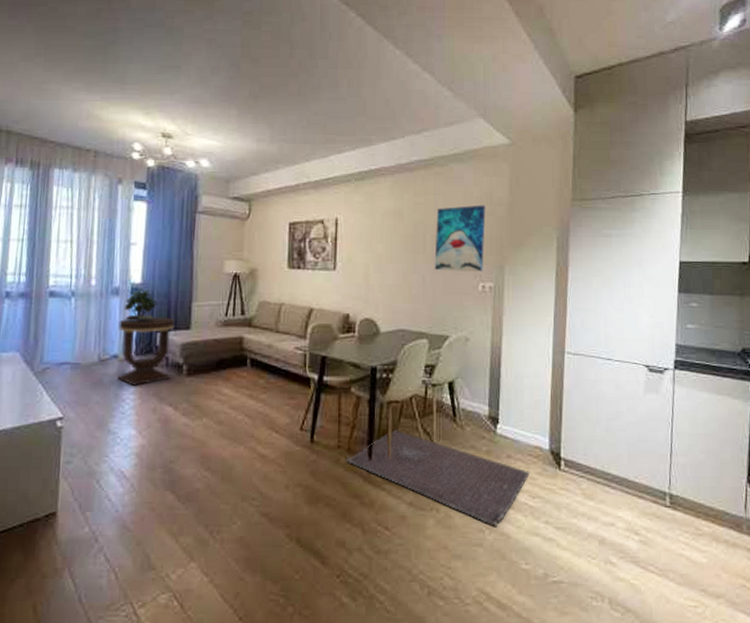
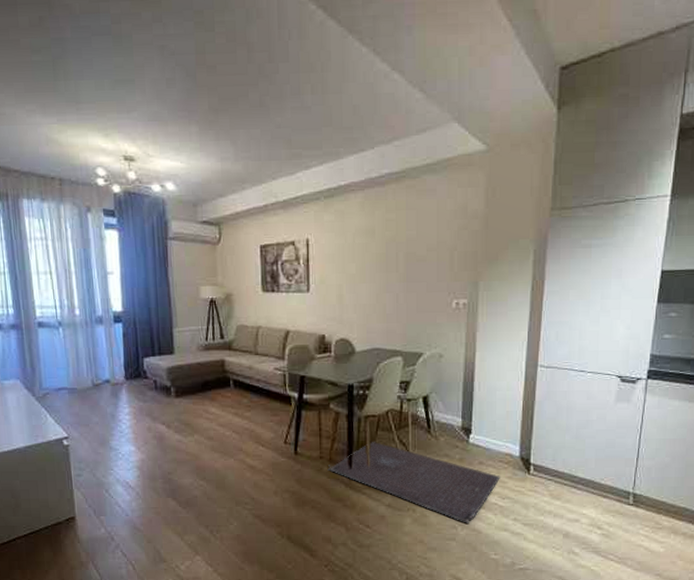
side table: present [118,317,175,386] -> none [106,343,161,407]
potted plant: present [124,287,158,320] -> none [109,315,140,347]
wall art: present [434,205,486,272] -> none [407,218,460,289]

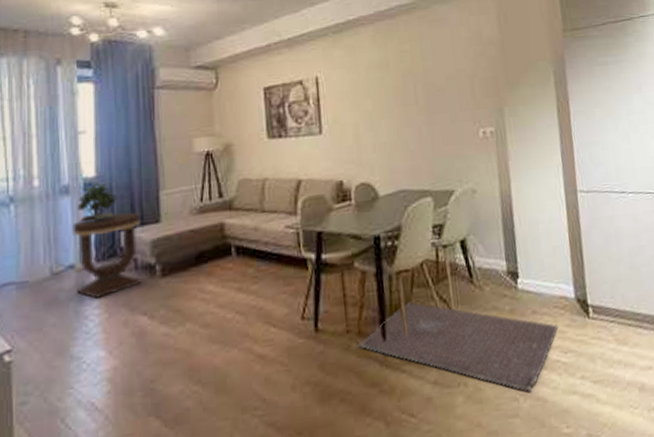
side table: none [106,343,161,407] -> present [72,212,143,299]
potted plant: none [109,315,140,347] -> present [77,181,118,222]

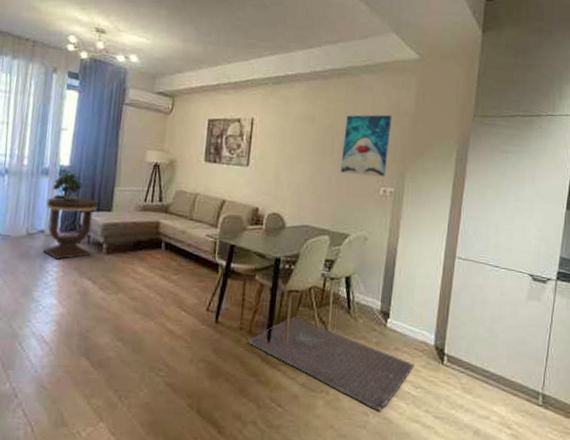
wall art: none [425,45,482,121] -> present [340,114,392,177]

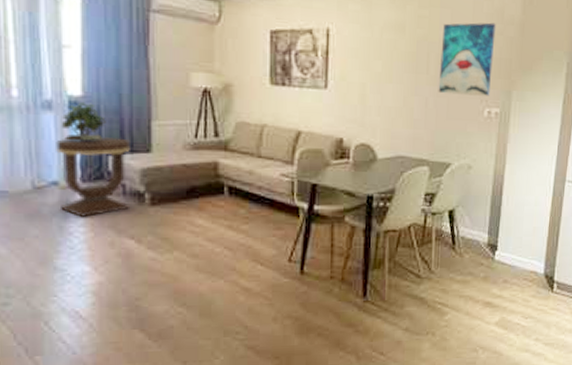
floor mat: present [246,316,415,411] -> none [338,258,524,346]

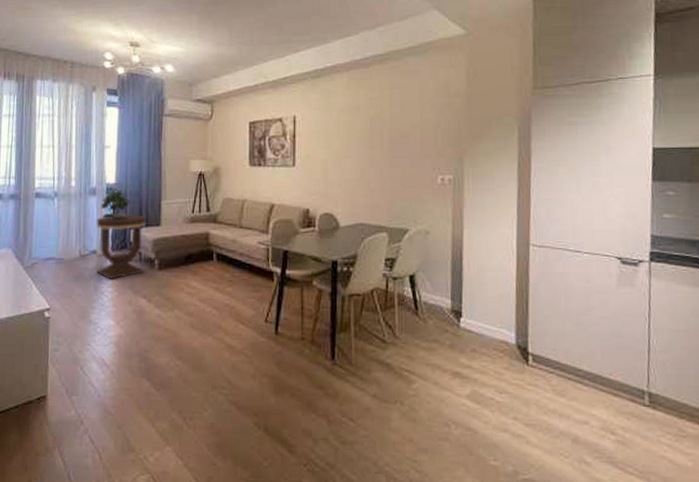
wall art: present [438,22,496,96] -> none [392,97,443,165]

